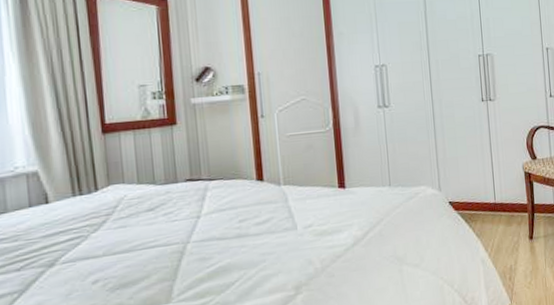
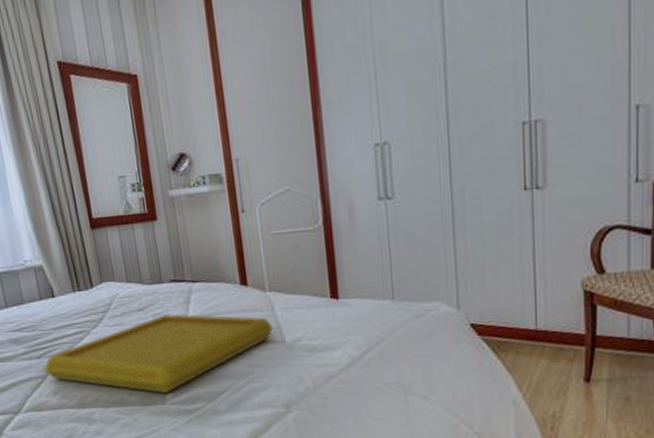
serving tray: none [23,208,287,293] -> present [44,313,274,394]

